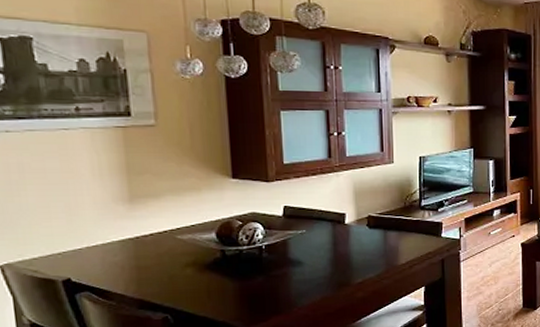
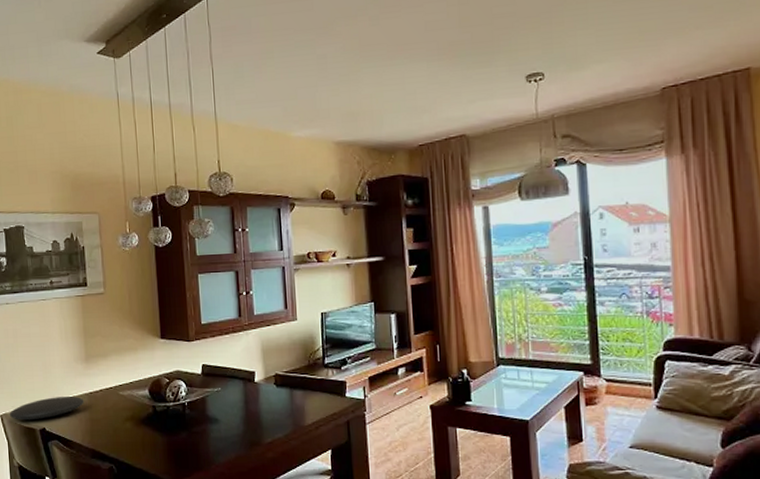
plate: none [13,242,128,271] -> present [9,397,84,420]

